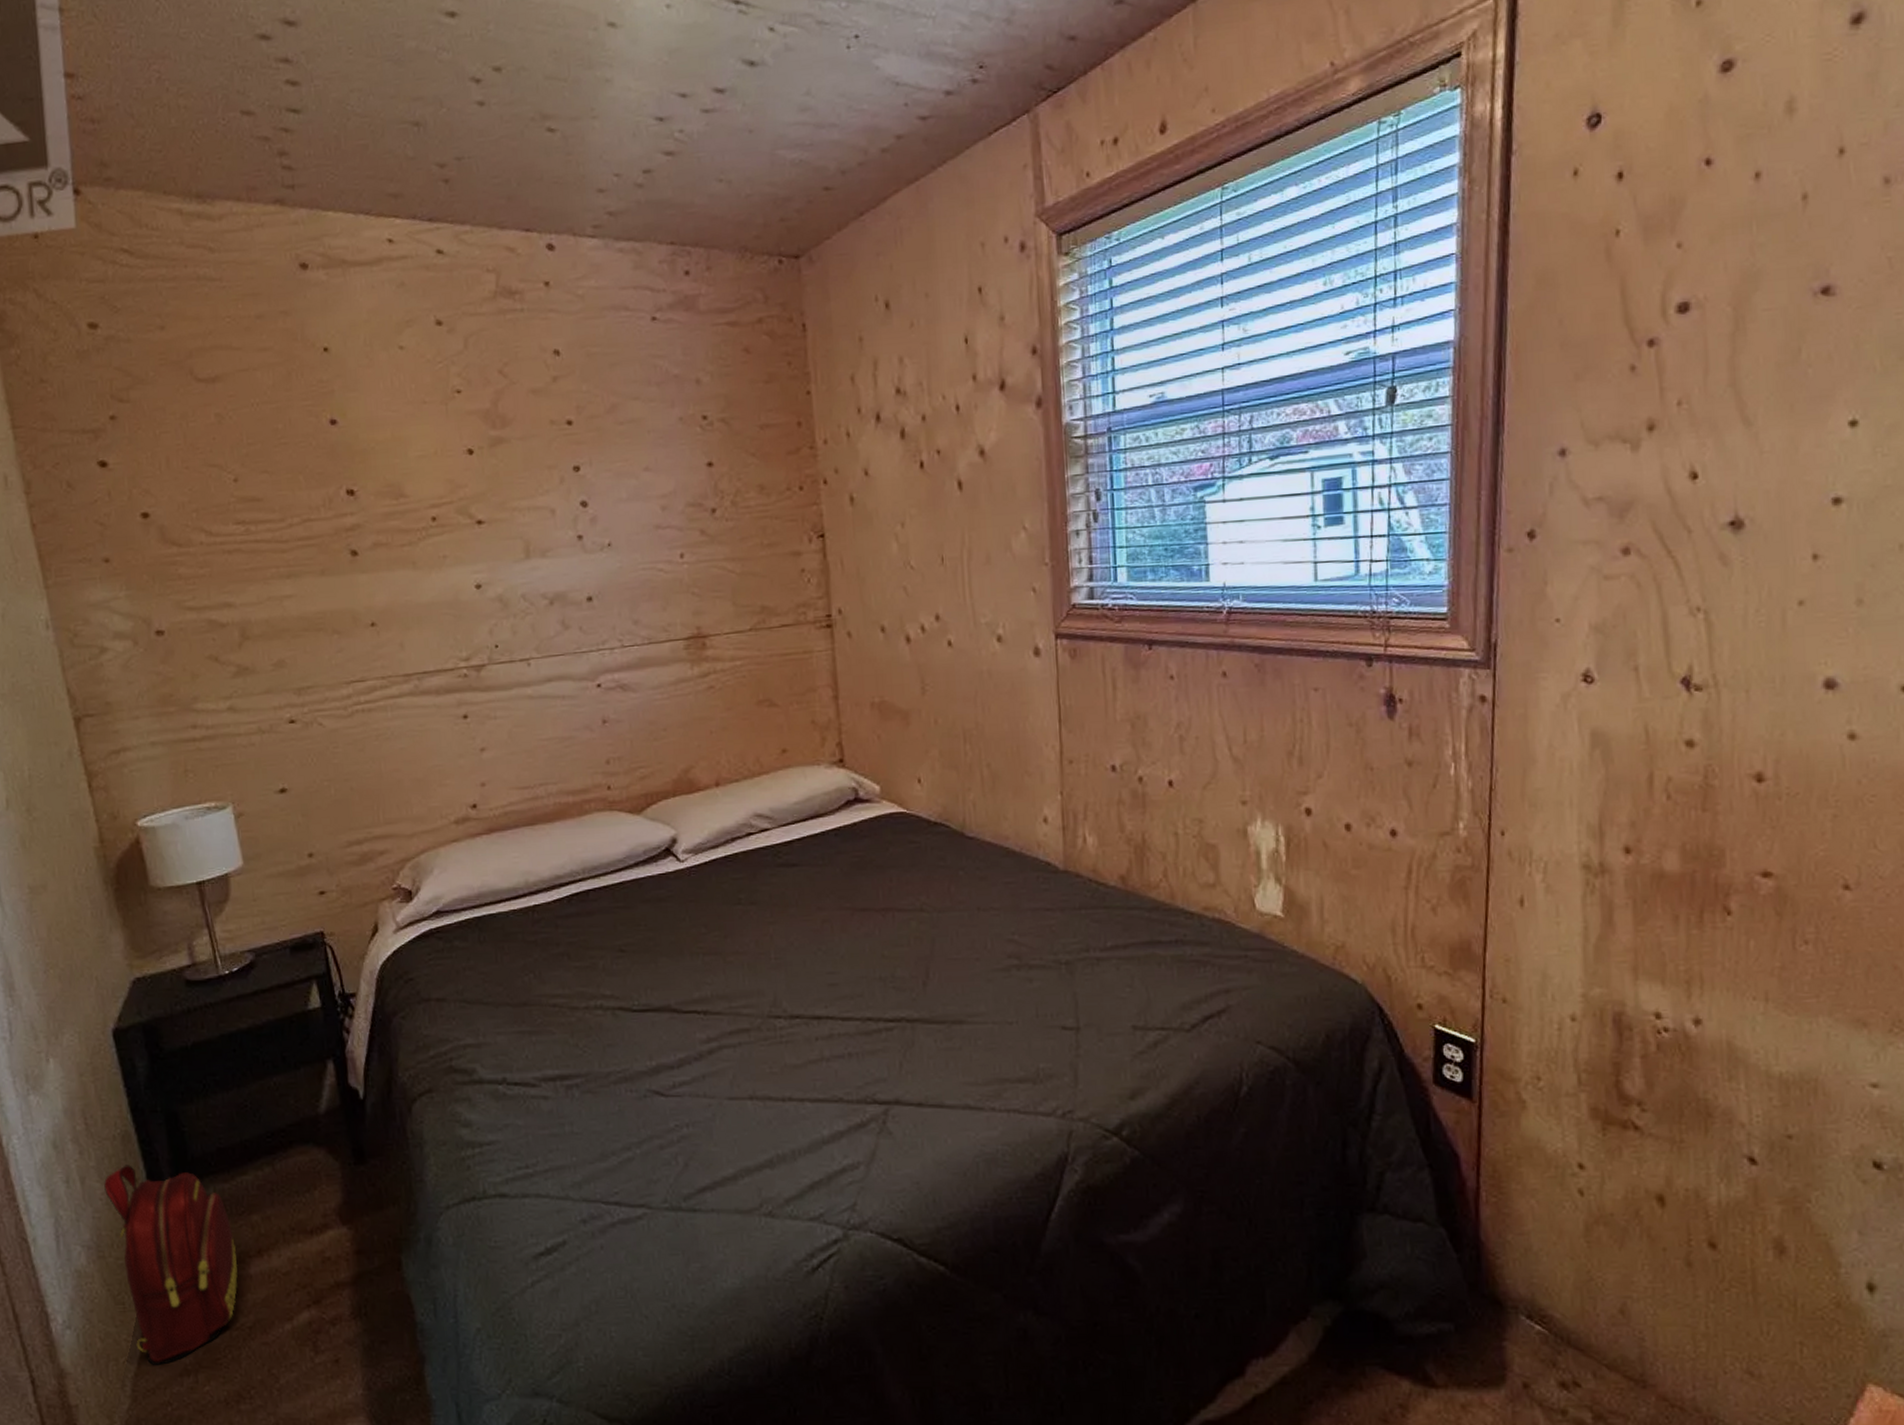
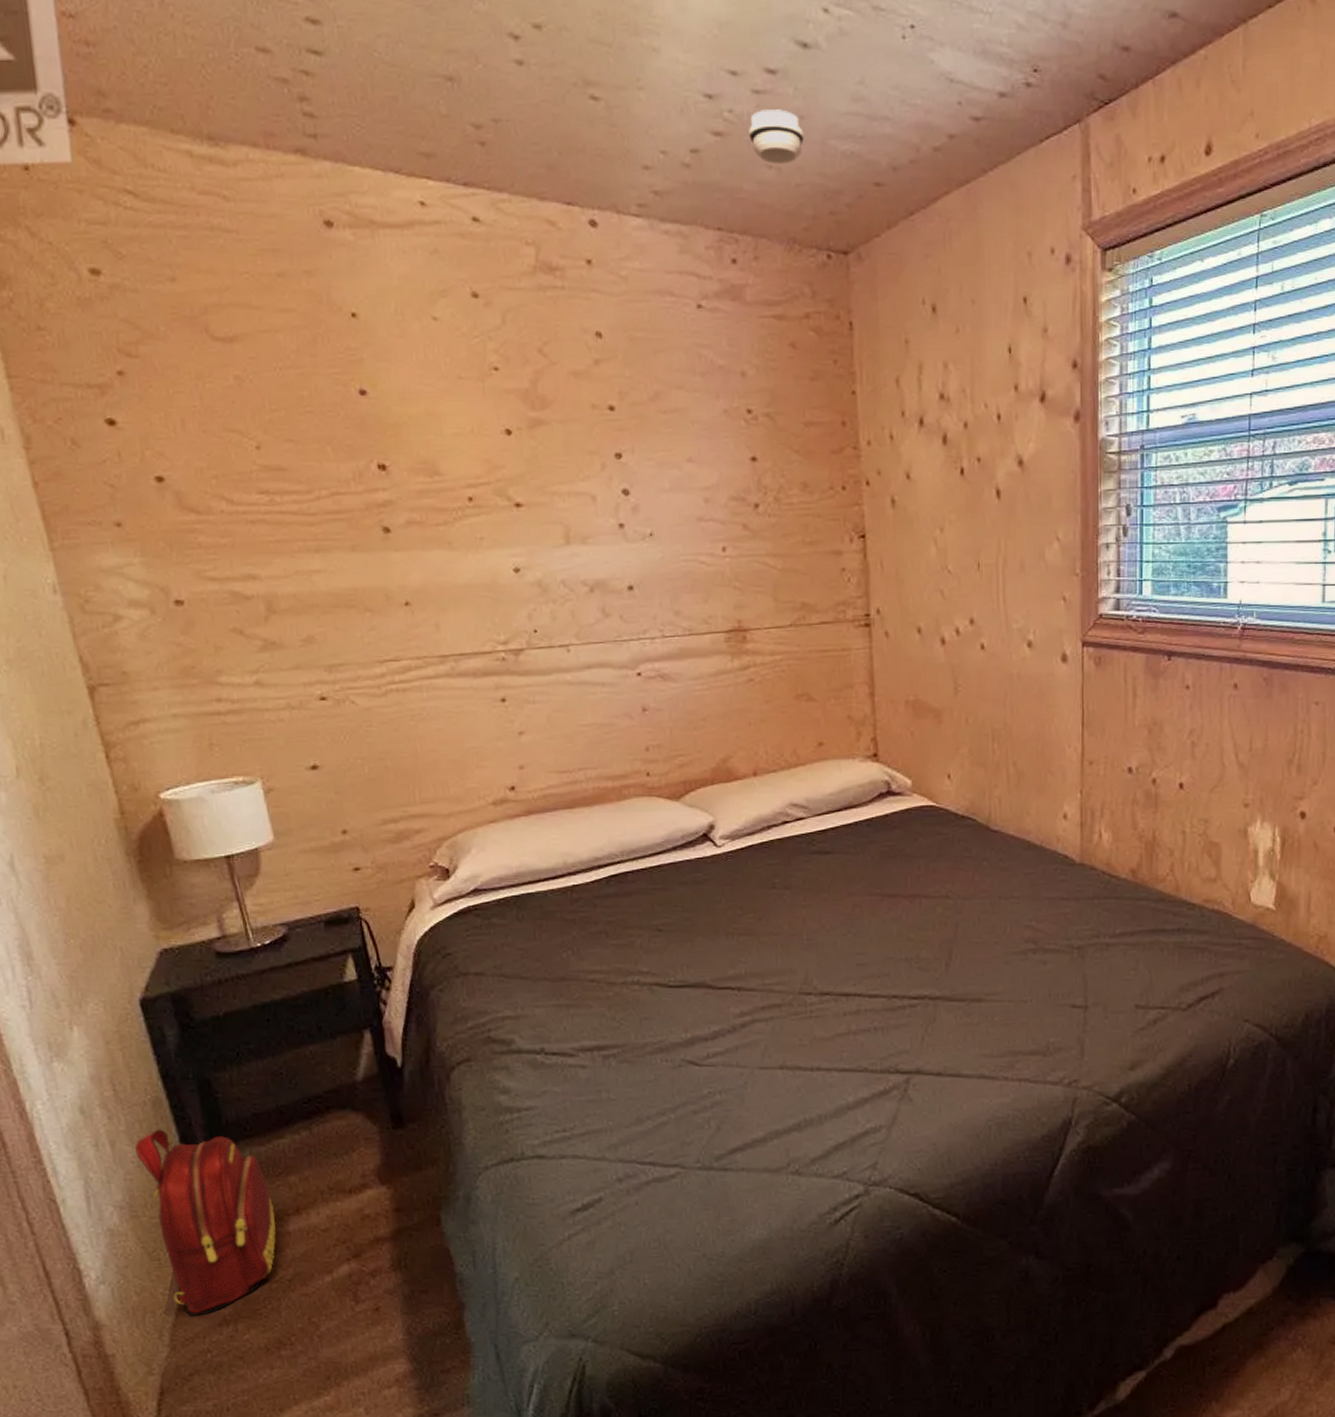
smoke detector: none [699,125,753,178] -> present [749,109,804,164]

